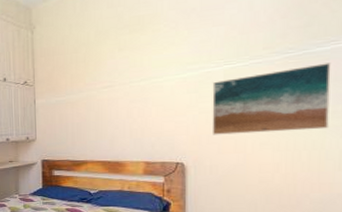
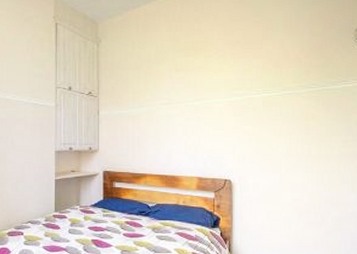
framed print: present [212,62,331,135] -> none [254,99,343,156]

